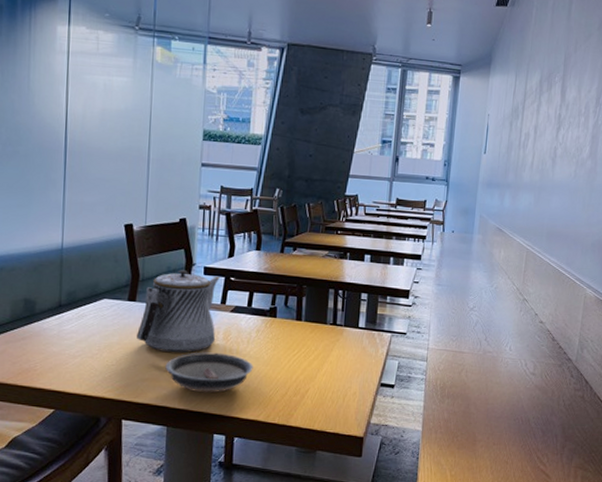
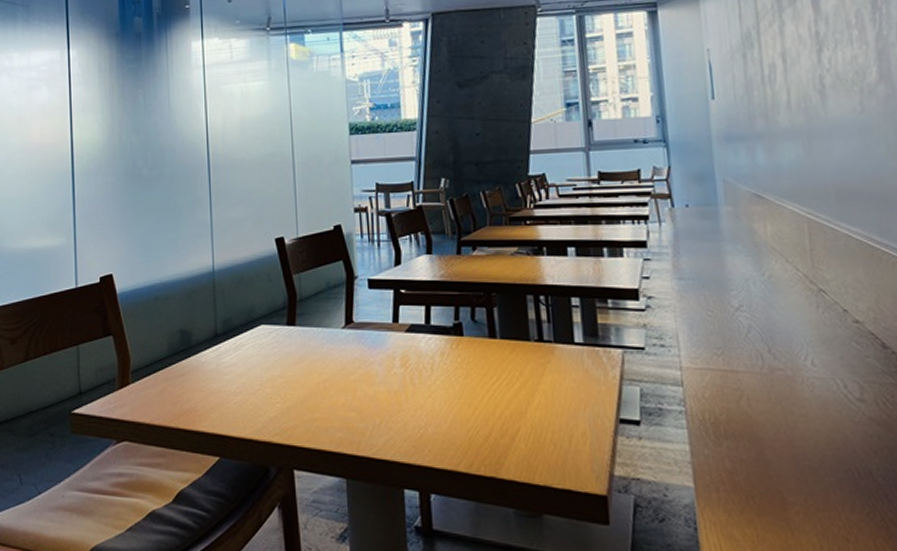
teapot: present [136,270,220,354] -> none [299,285,392,386]
saucer: present [165,352,253,393] -> none [336,383,443,436]

